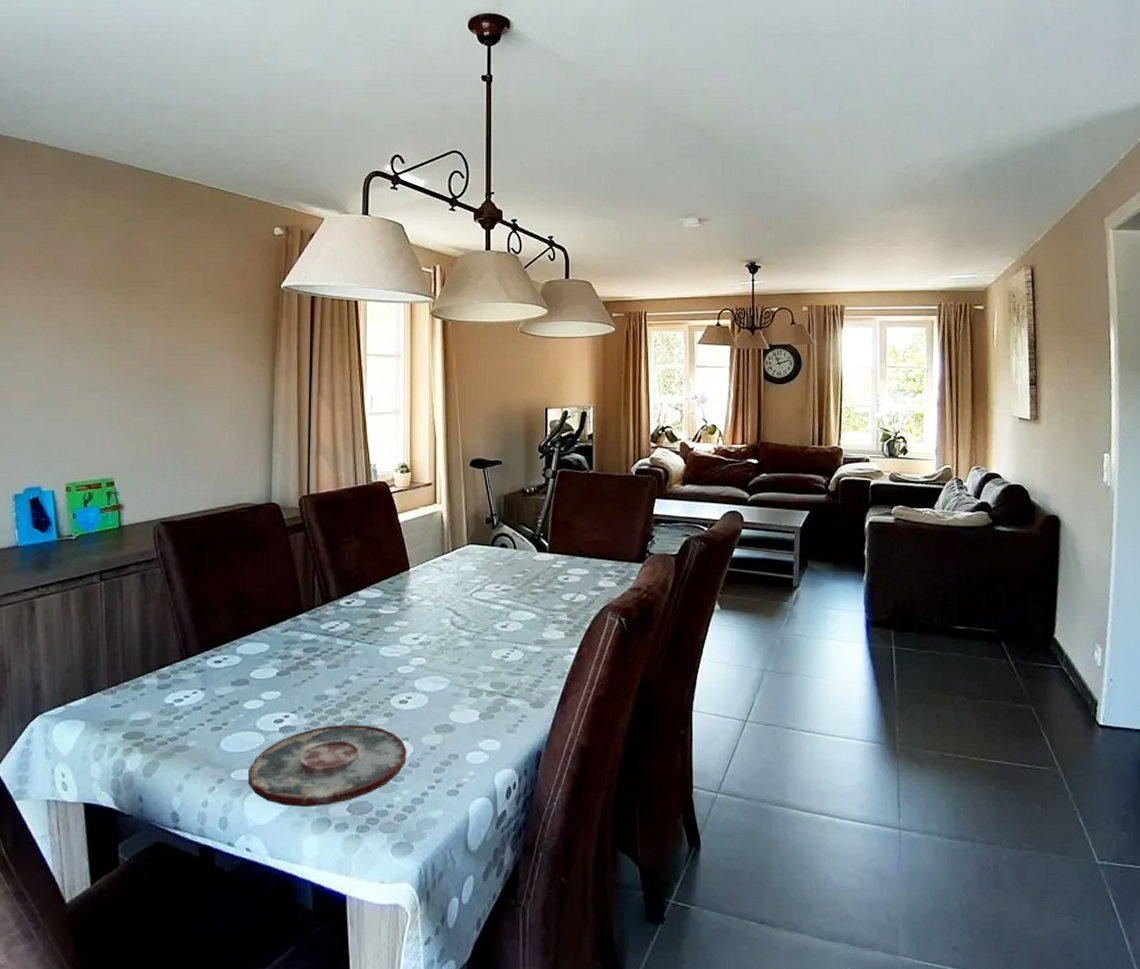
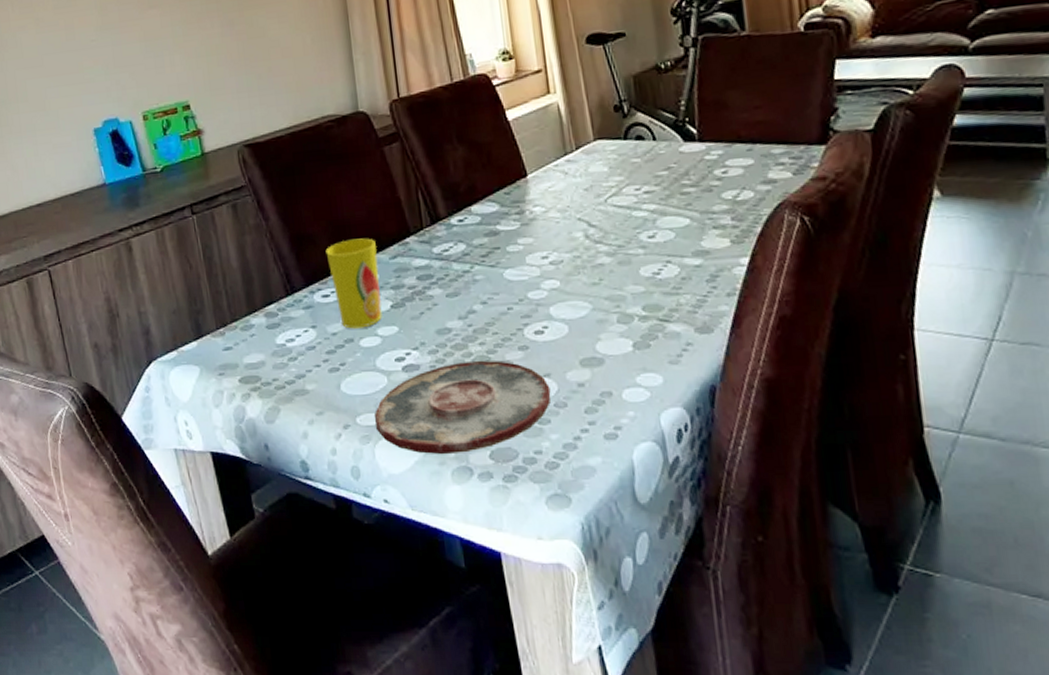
cup: none [224,612,271,692] -> present [325,238,383,329]

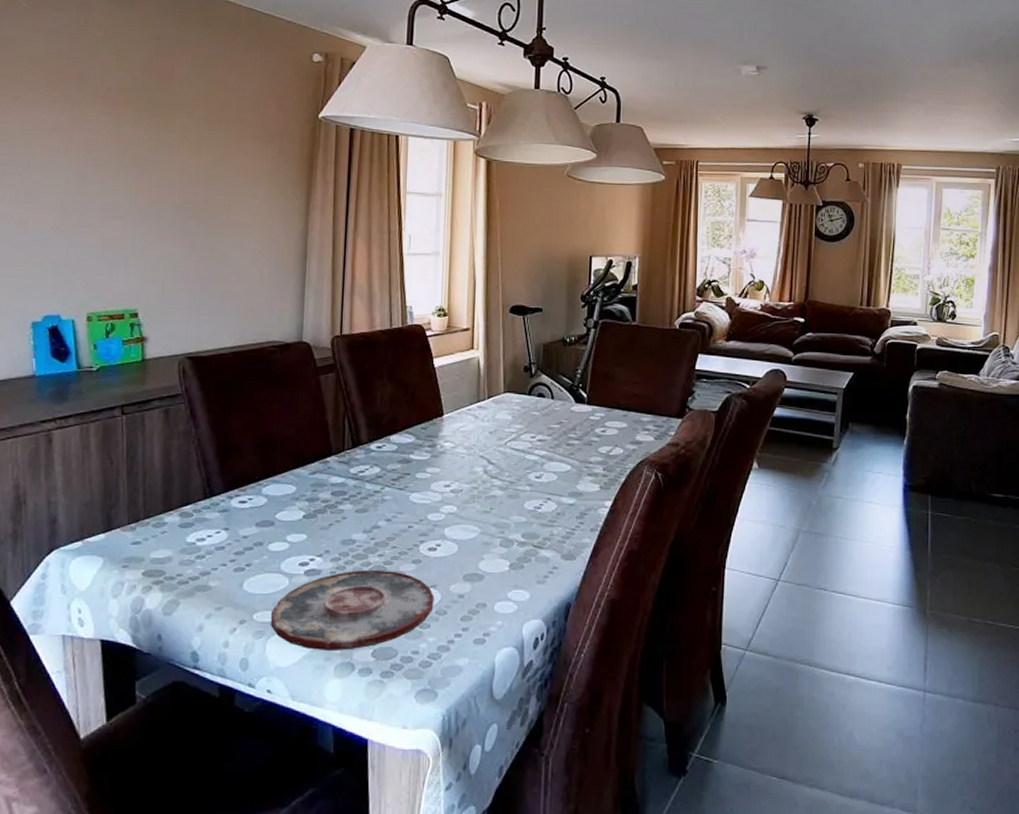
cup: present [325,238,383,329] -> none [249,453,298,534]

